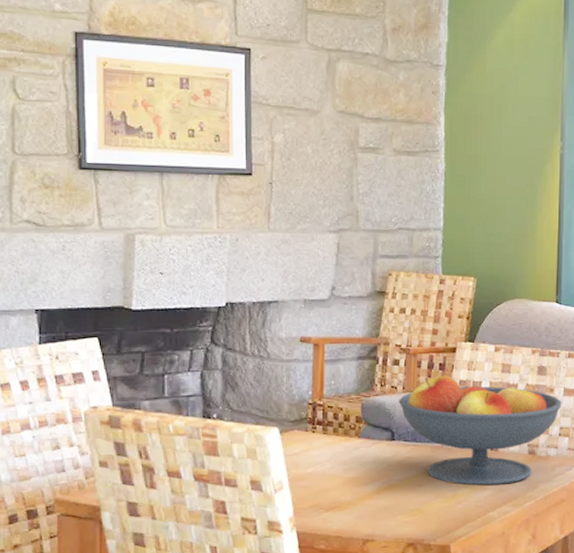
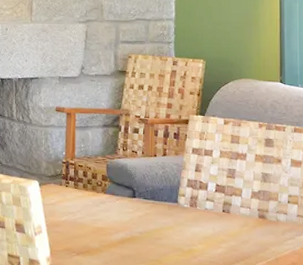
fruit bowl: present [399,375,562,486] -> none [139,143,290,244]

